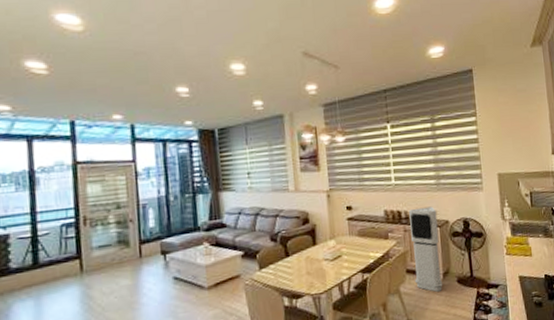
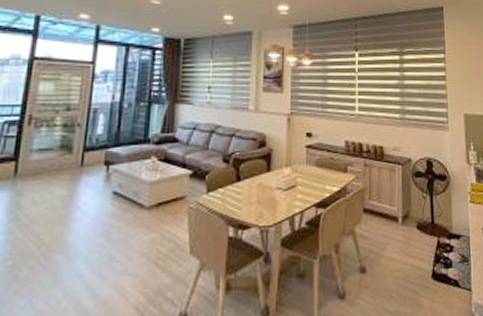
air purifier: present [409,206,443,292] -> none [371,142,402,237]

